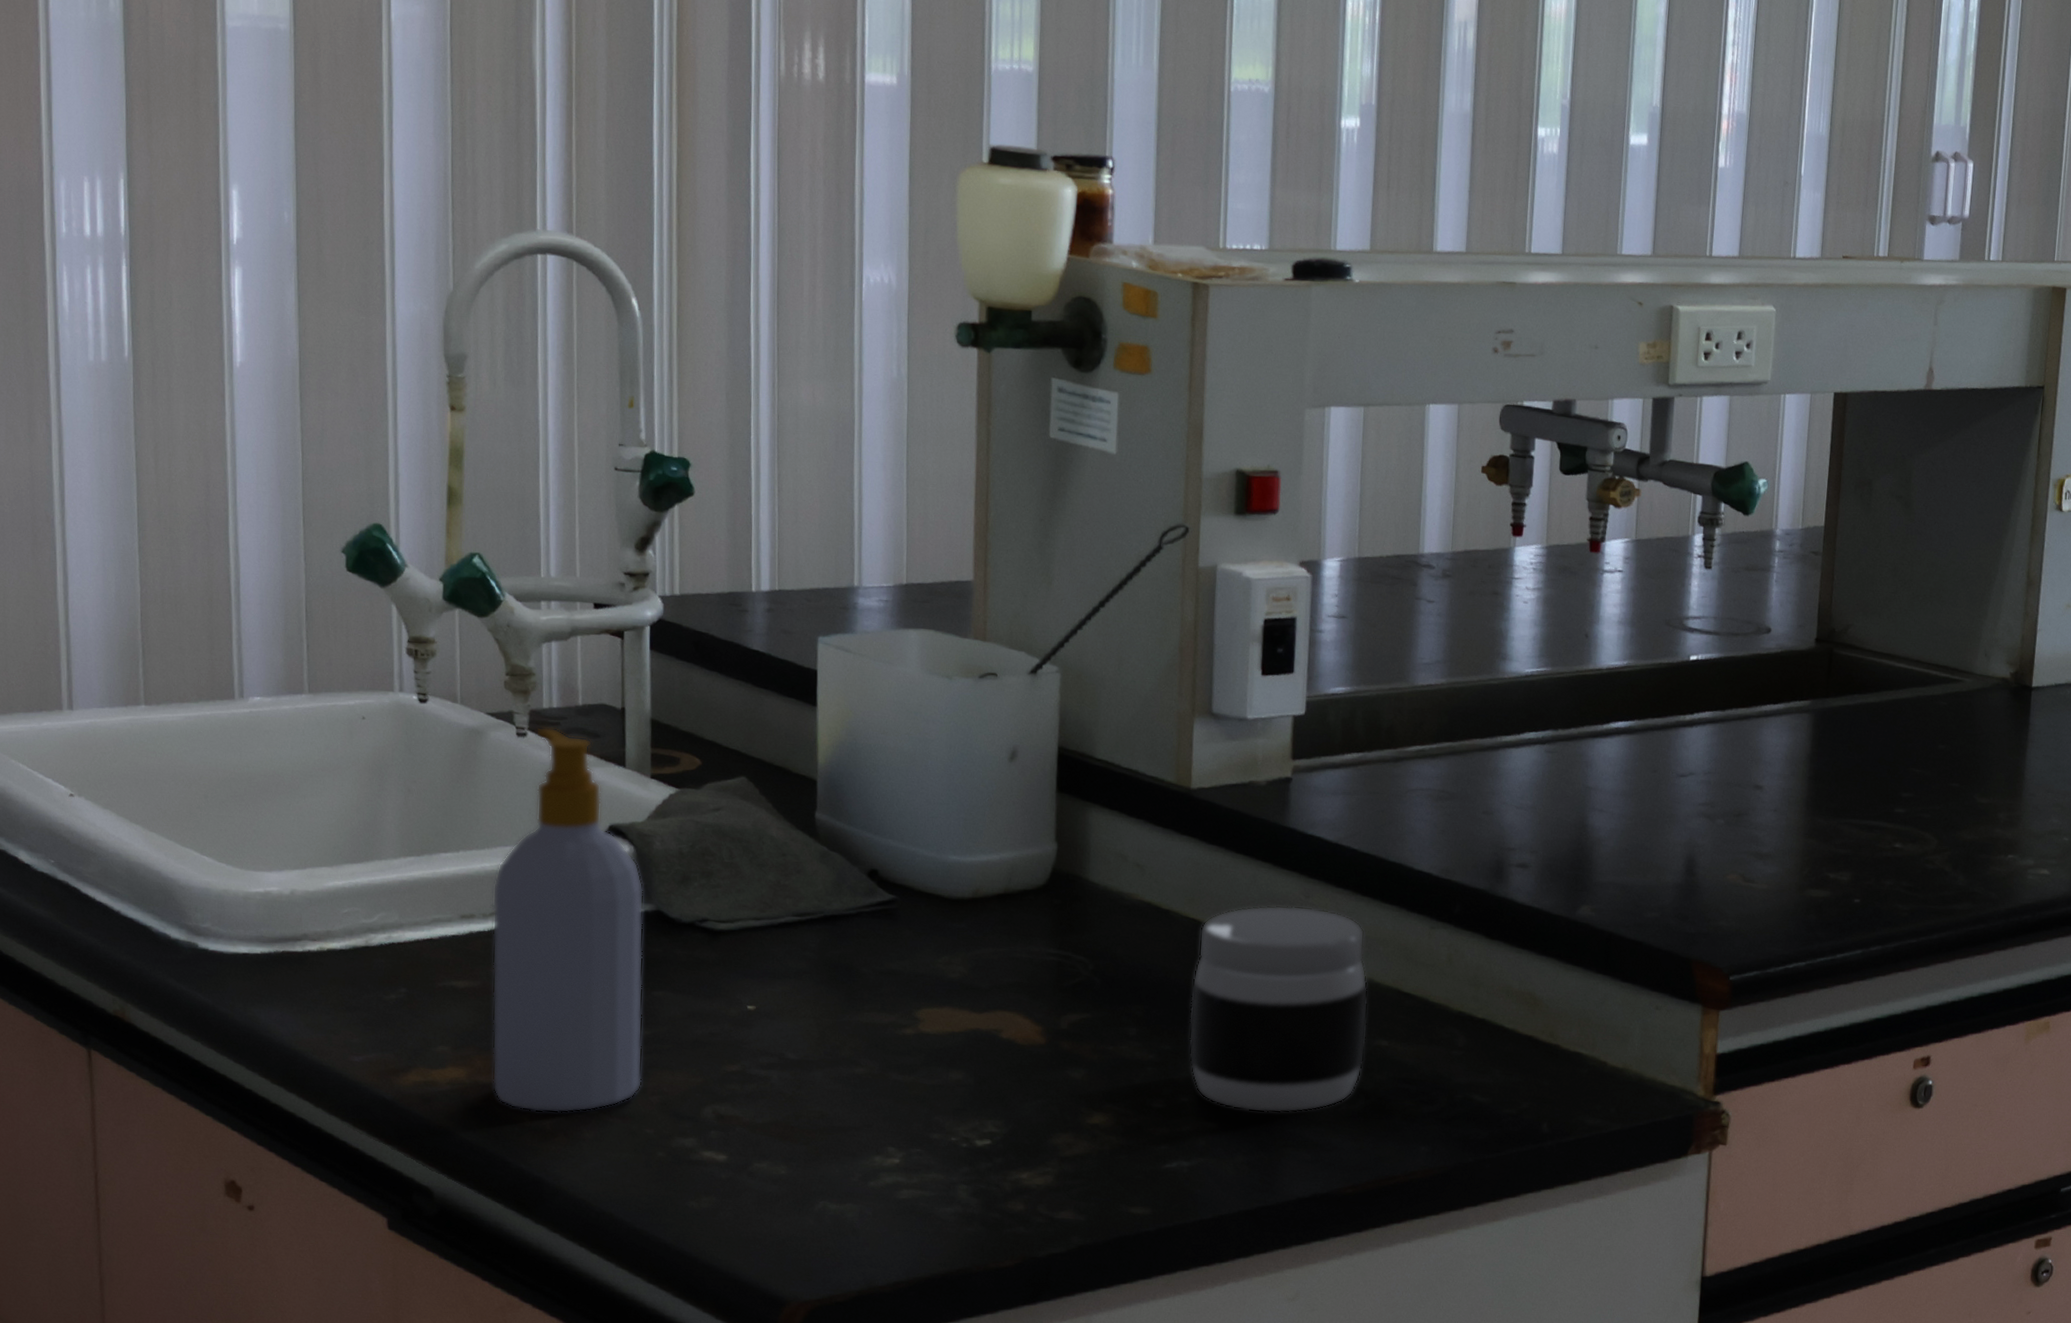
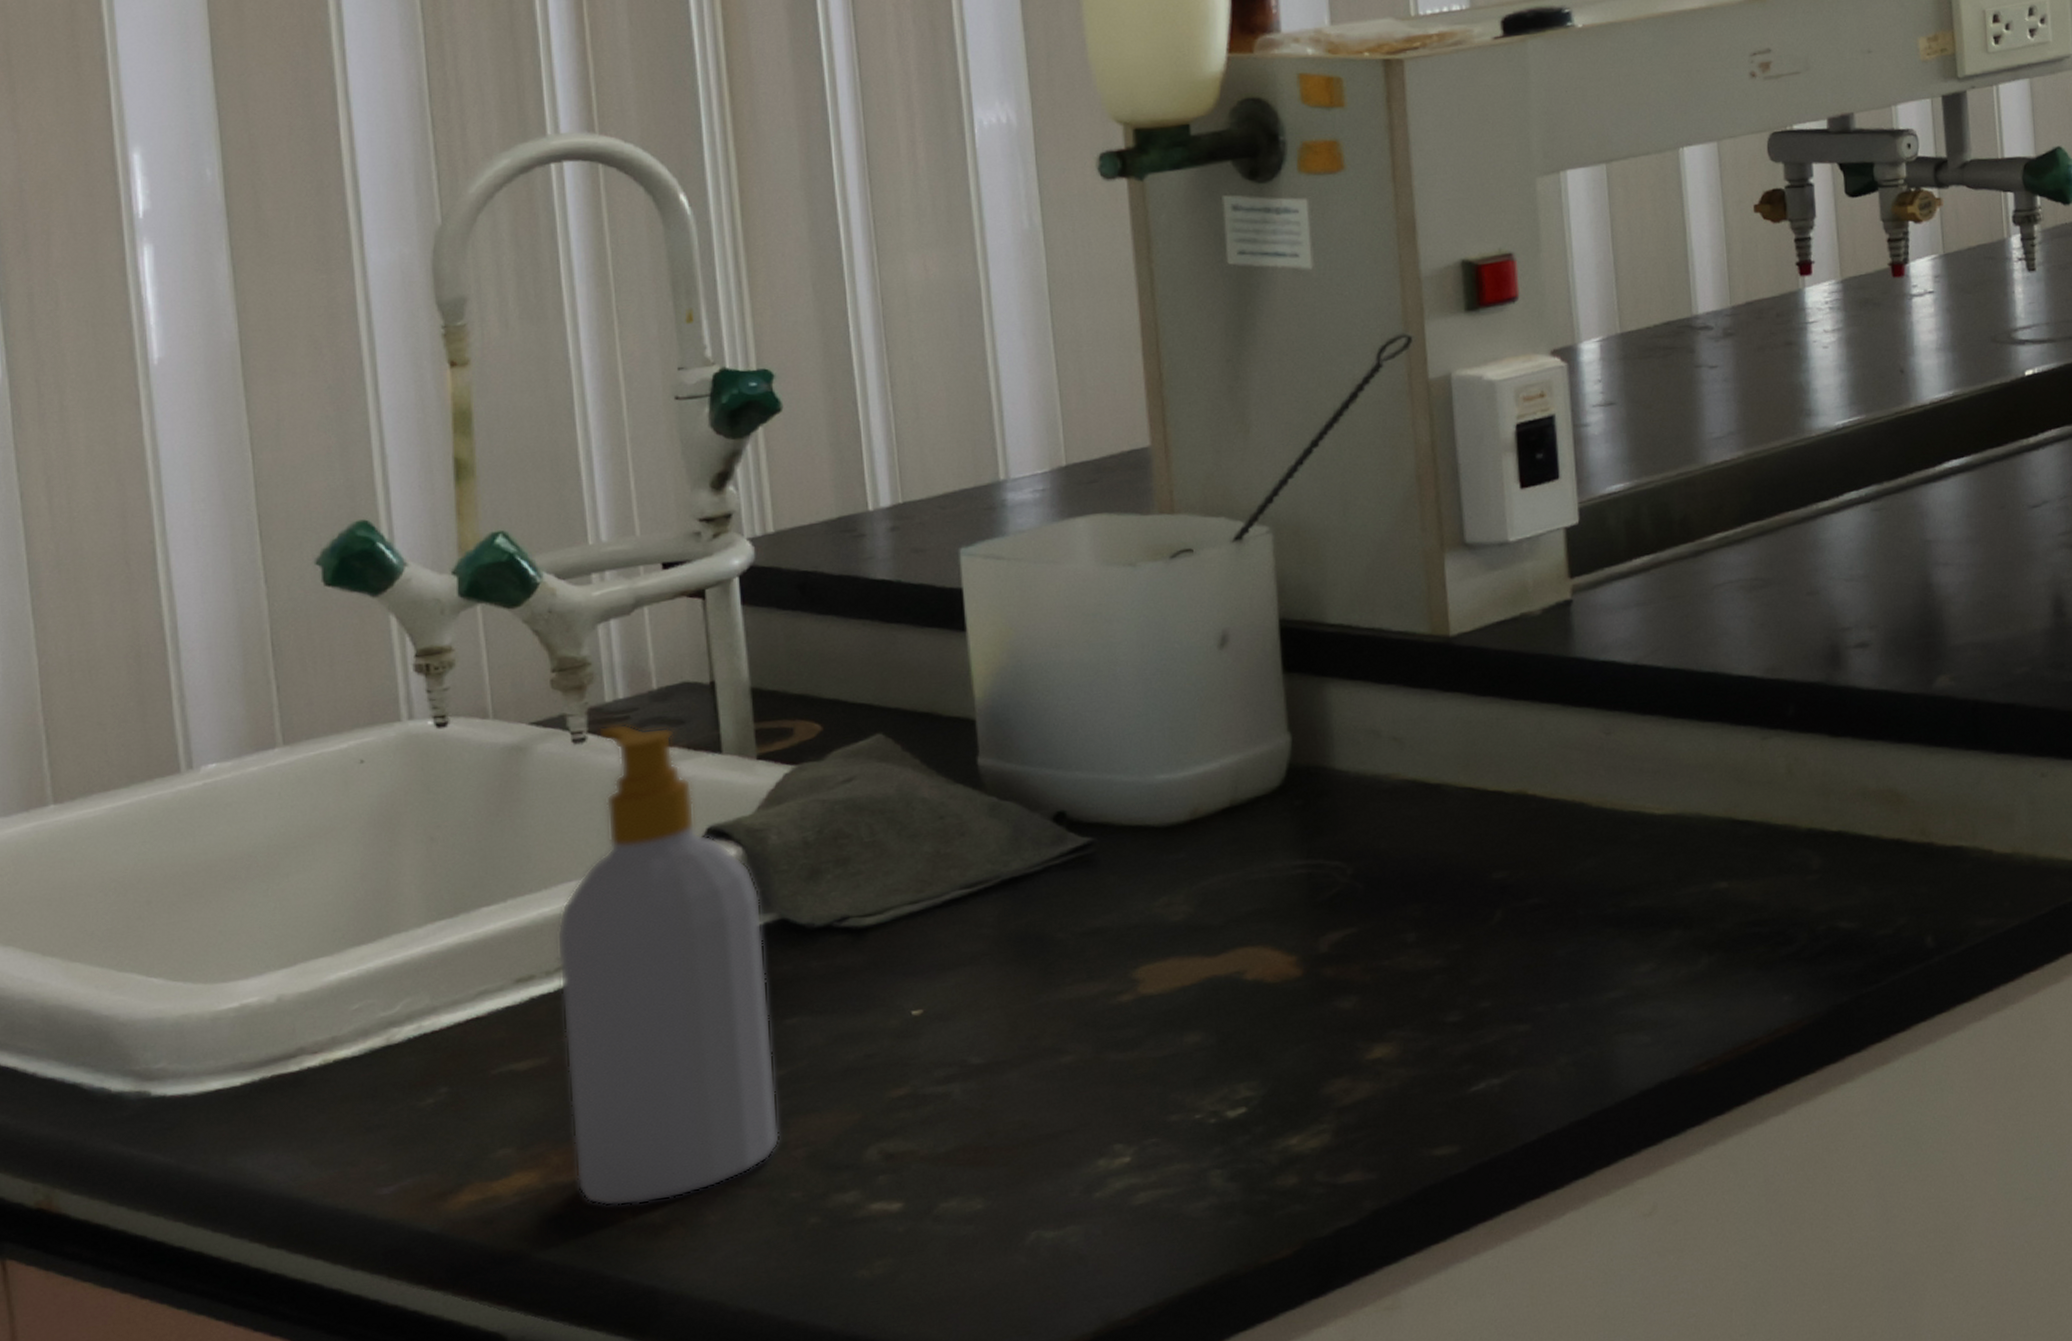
jar: present [1188,905,1368,1114] -> none [1478,743,1702,1003]

